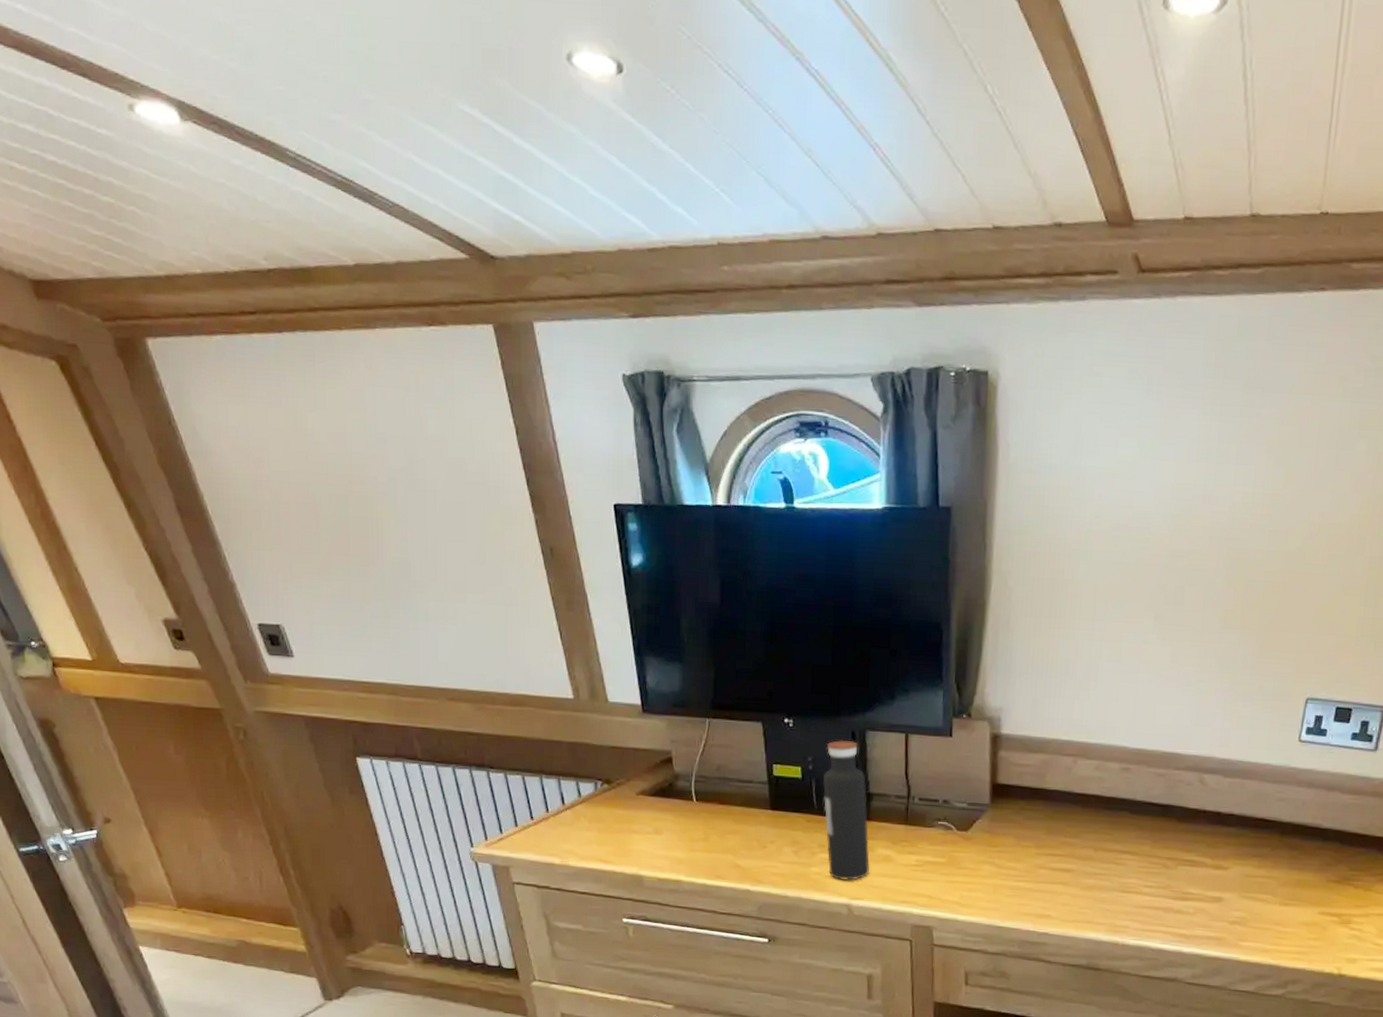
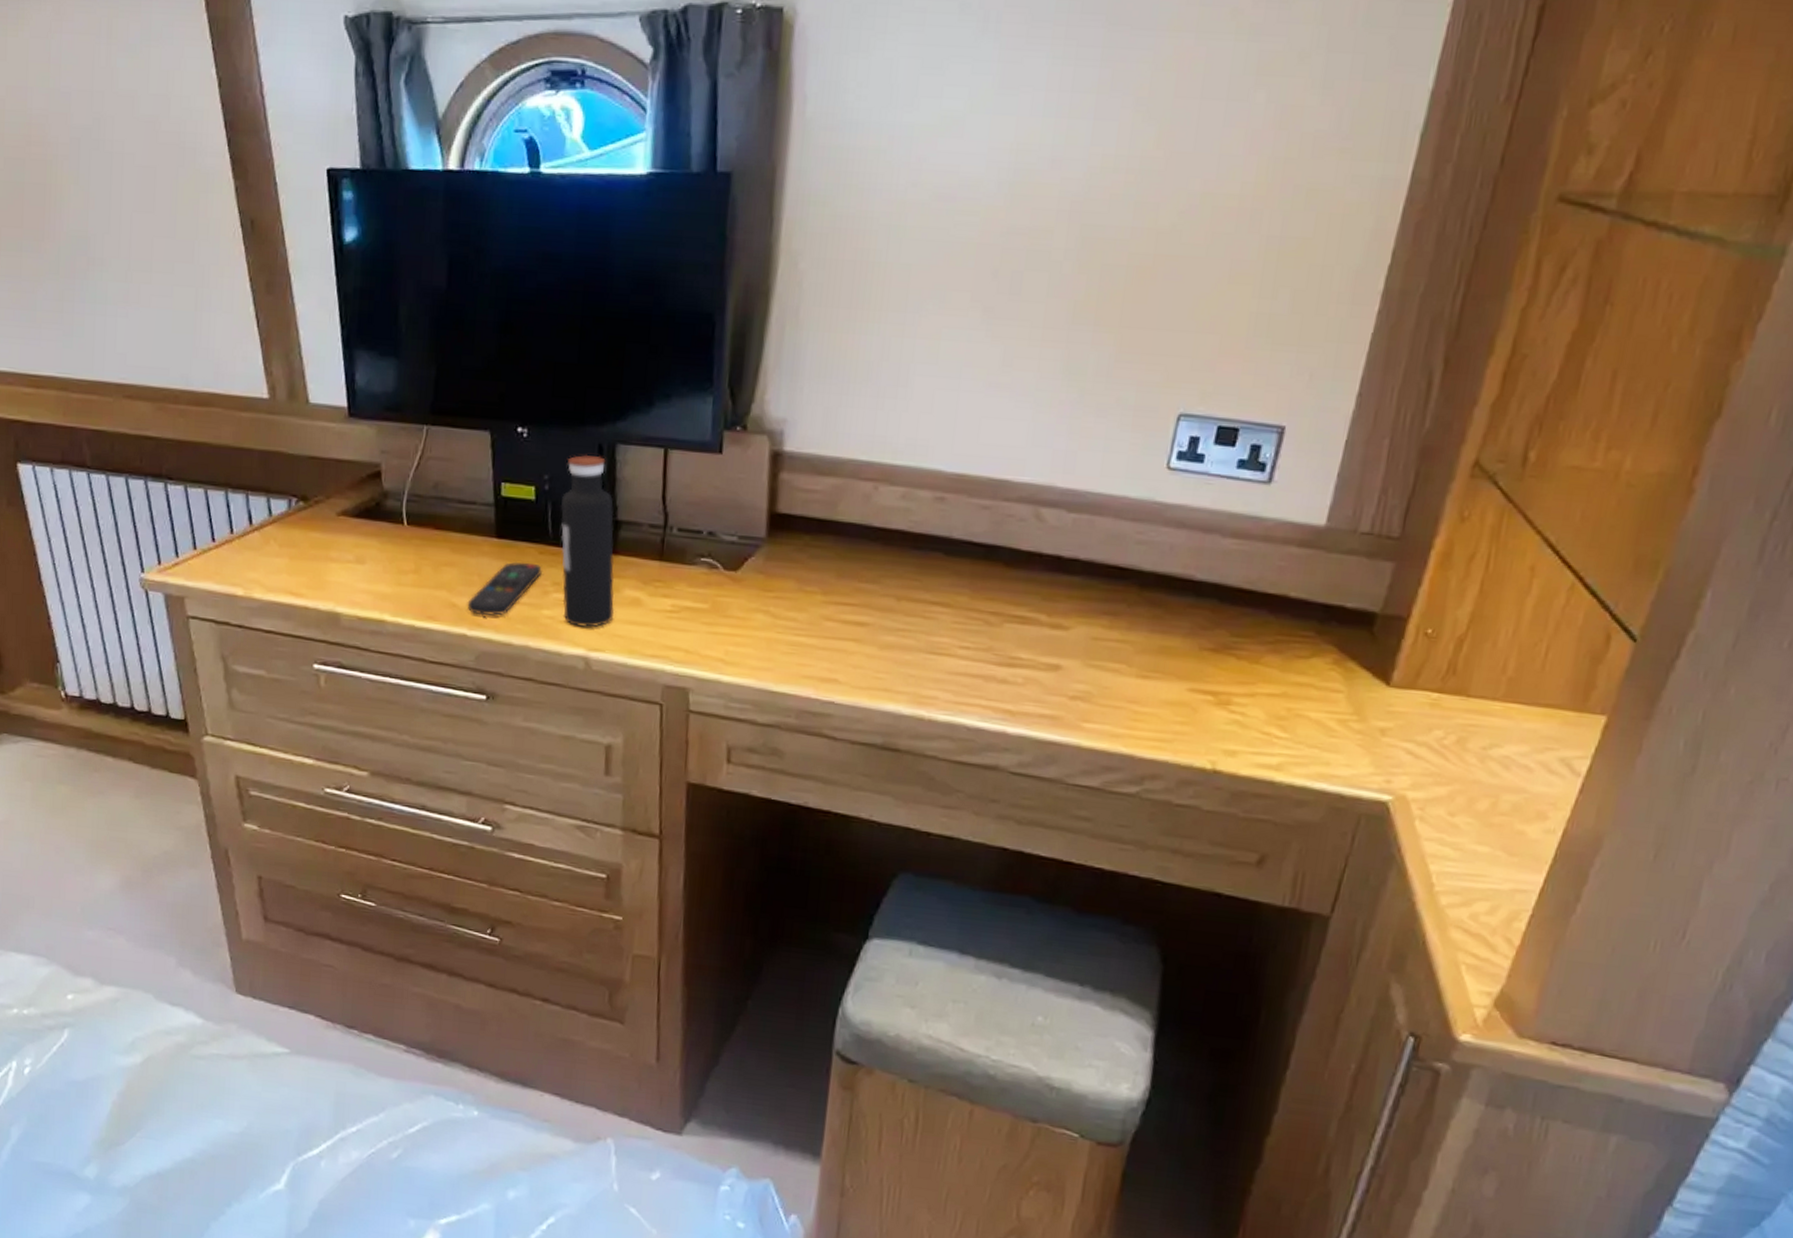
remote control: none [749,828,810,874] -> present [467,561,542,616]

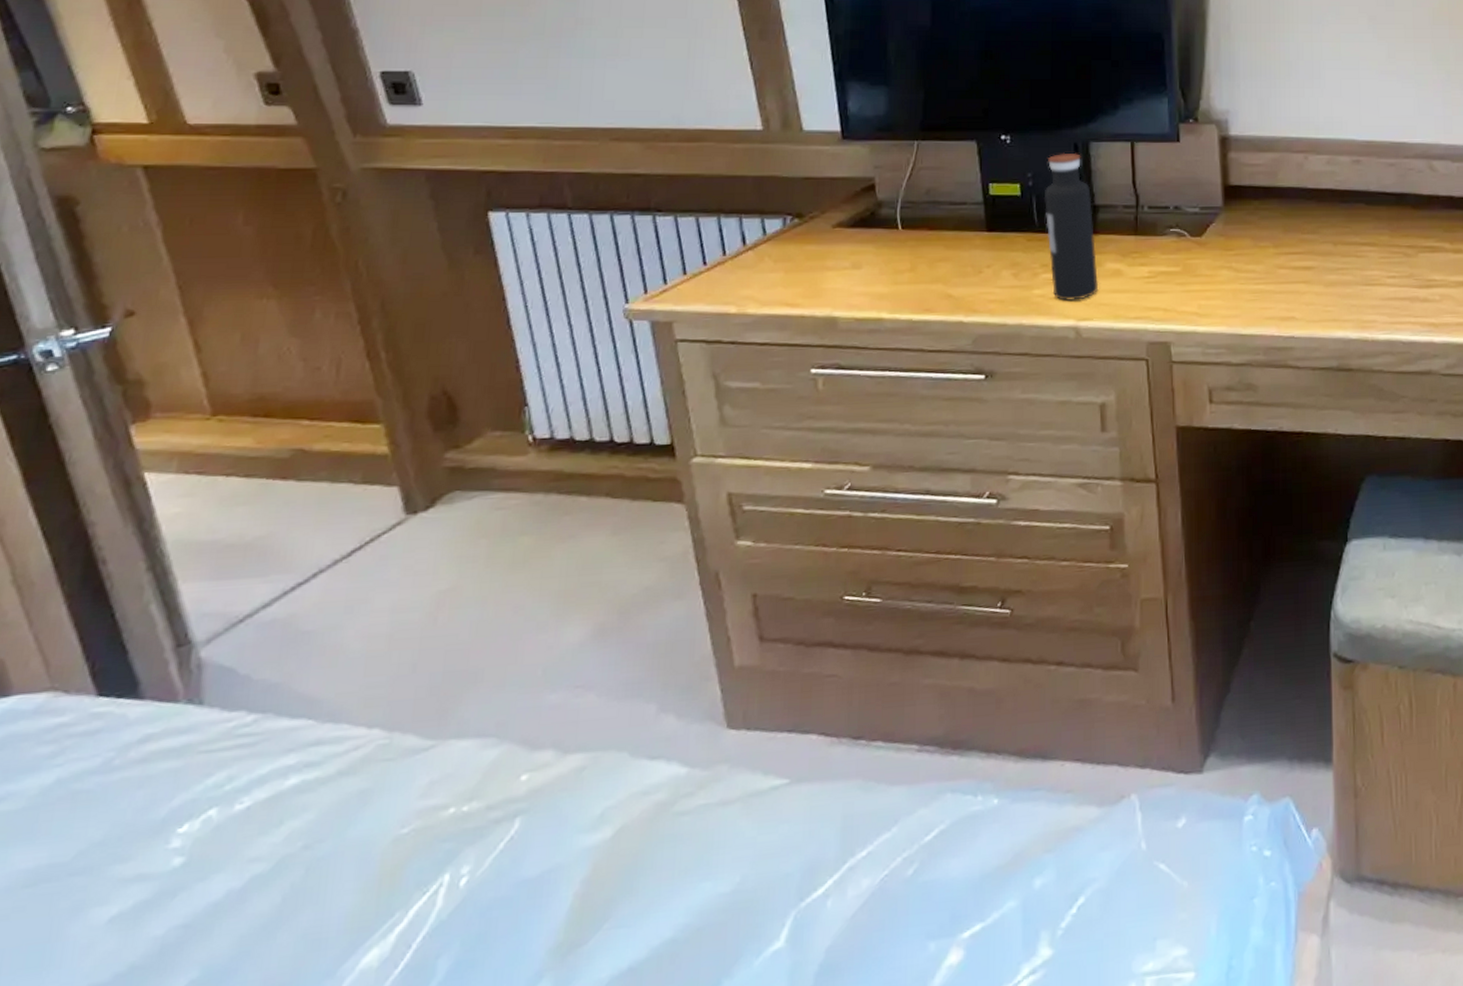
remote control: present [467,561,542,616] -> none [962,250,1031,302]

